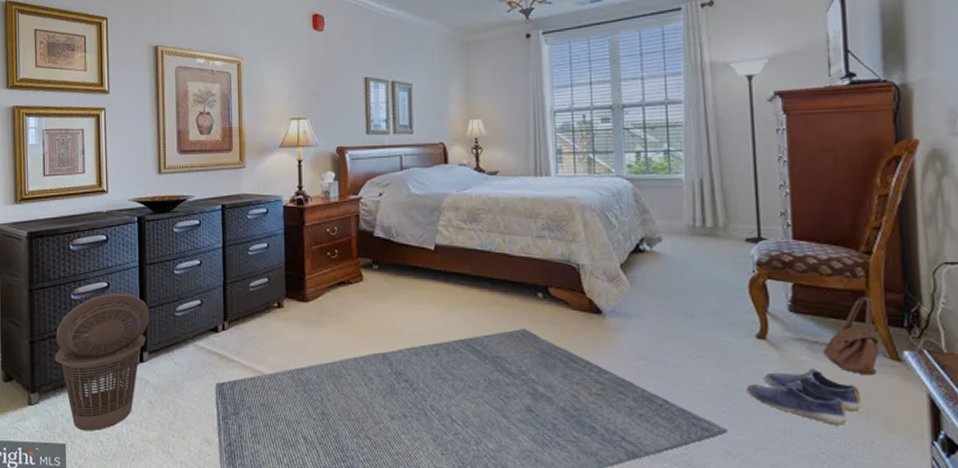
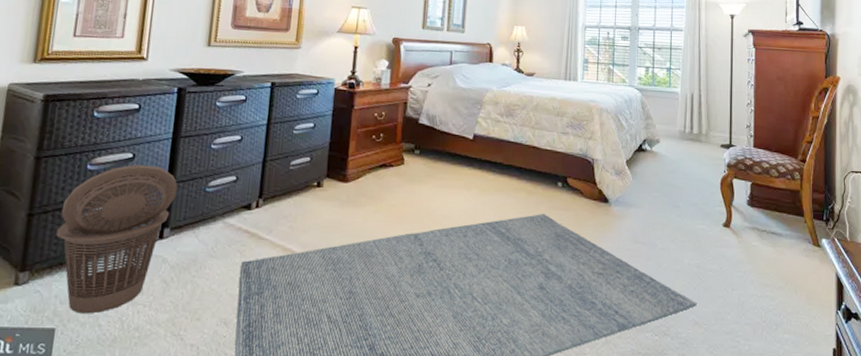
shoe: present [745,368,862,425] -> none [712,252,793,299]
handbag: present [823,297,879,376] -> none [769,195,806,258]

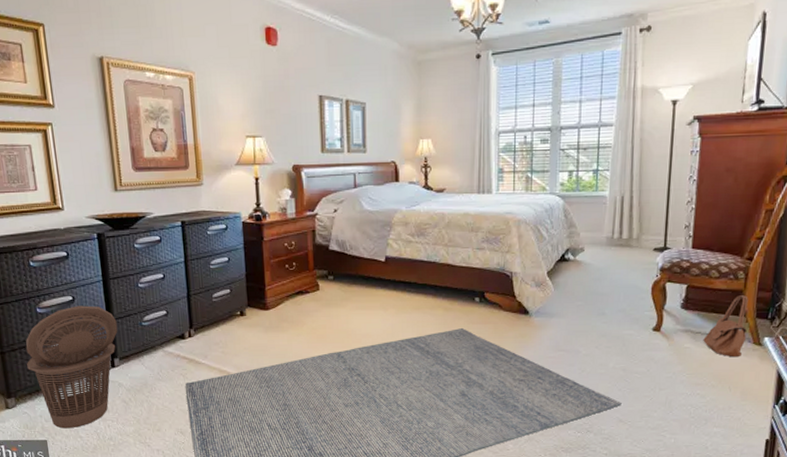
handbag: none [769,195,806,258] -> present [703,295,748,358]

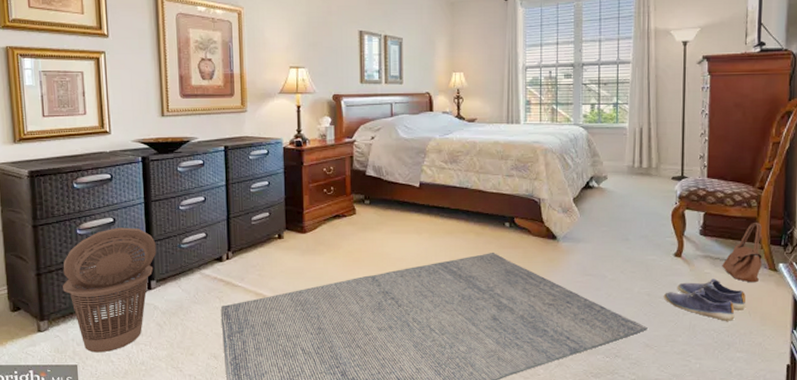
shoe: none [639,353,727,396] -> present [663,278,746,321]

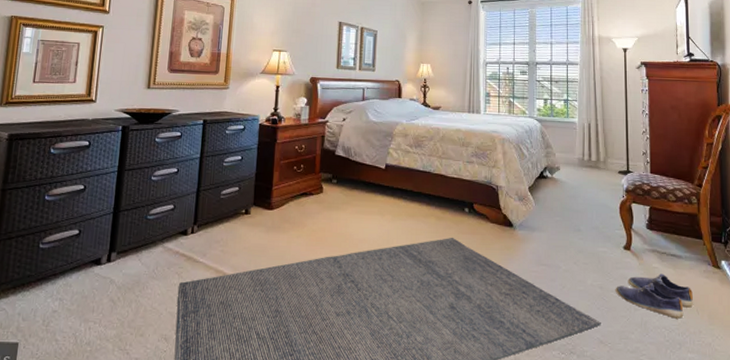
laundry basket: present [63,227,157,353] -> none [19,195,123,330]
handbag: present [722,223,762,283] -> none [669,219,705,280]

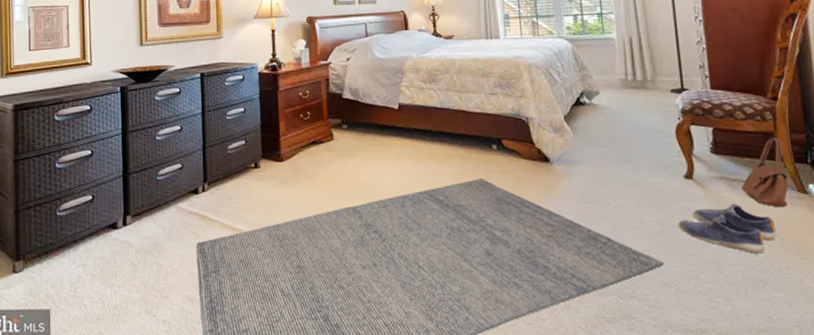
handbag: none [669,219,705,280] -> present [741,138,789,208]

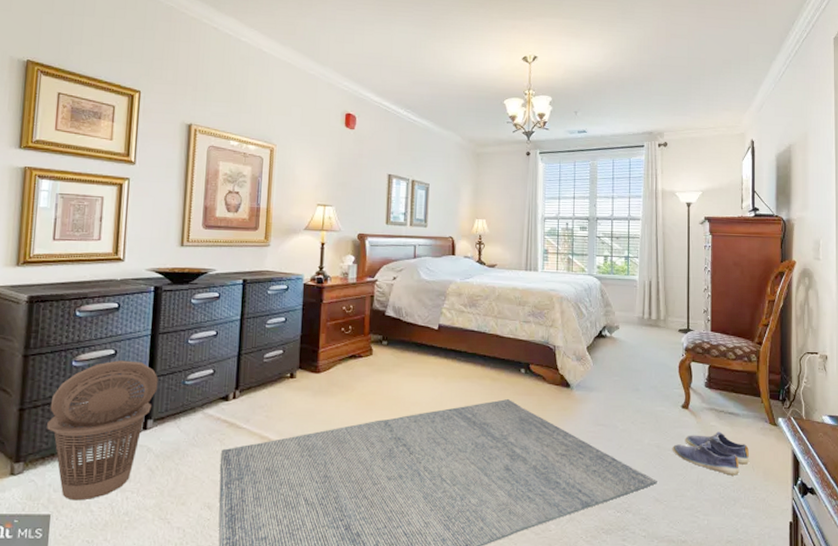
laundry basket: none [40,160,133,296] -> present [47,360,158,501]
handbag: present [741,138,789,208] -> none [726,377,763,437]

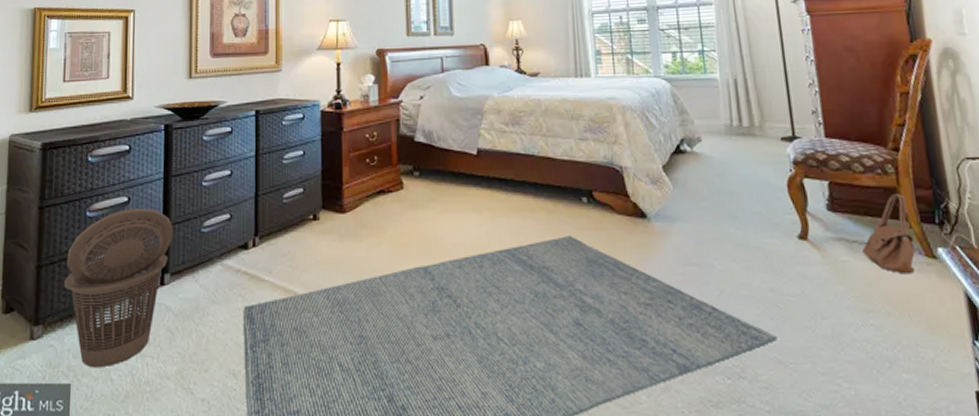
shoe: present [672,431,750,476] -> none [791,269,904,328]
handbag: none [726,377,763,437] -> present [862,194,915,275]

